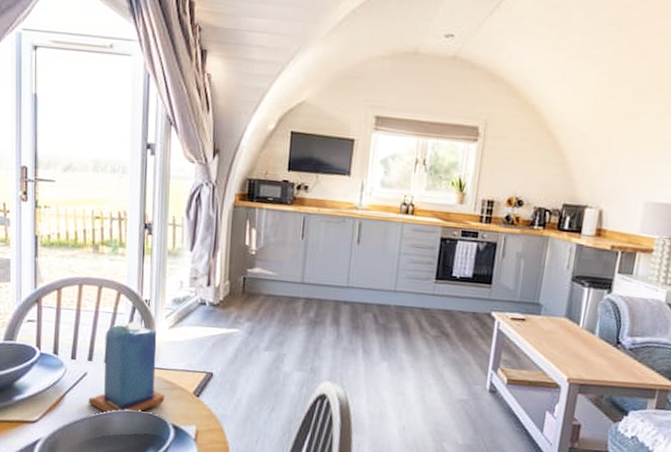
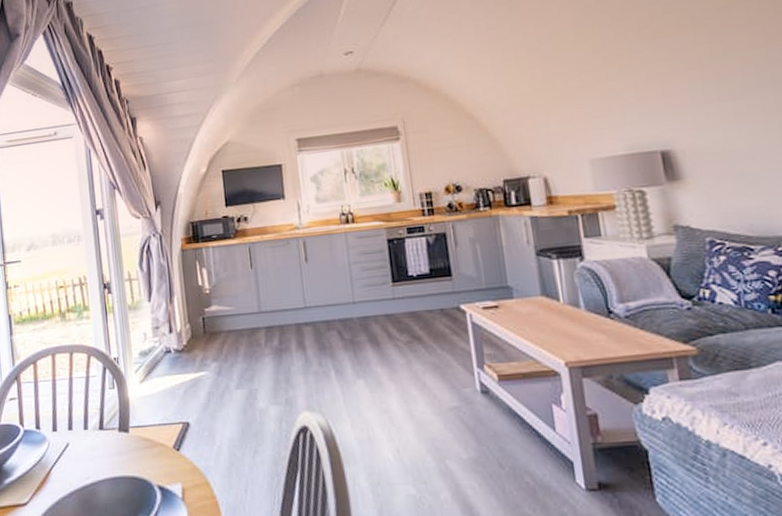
candle: present [88,312,164,415] -> none [73,372,146,485]

